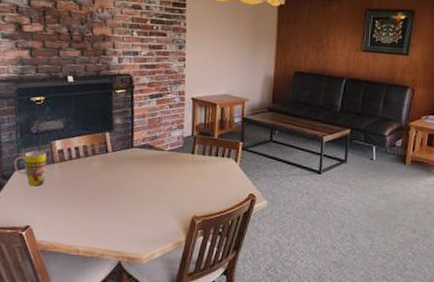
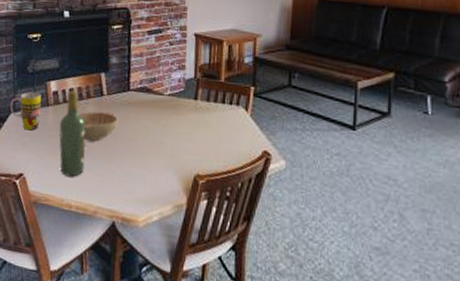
wine bottle: none [65,148,92,225] -> present [59,90,86,177]
decorative bowl: none [84,166,124,193] -> present [79,111,119,141]

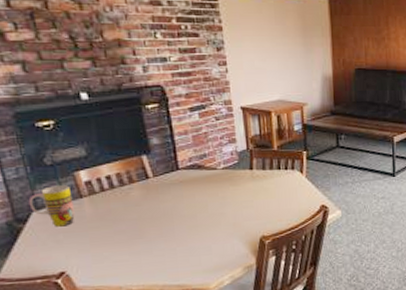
wine bottle: present [59,90,86,177] -> none [100,177,141,264]
decorative bowl: present [79,111,119,141] -> none [123,193,172,225]

